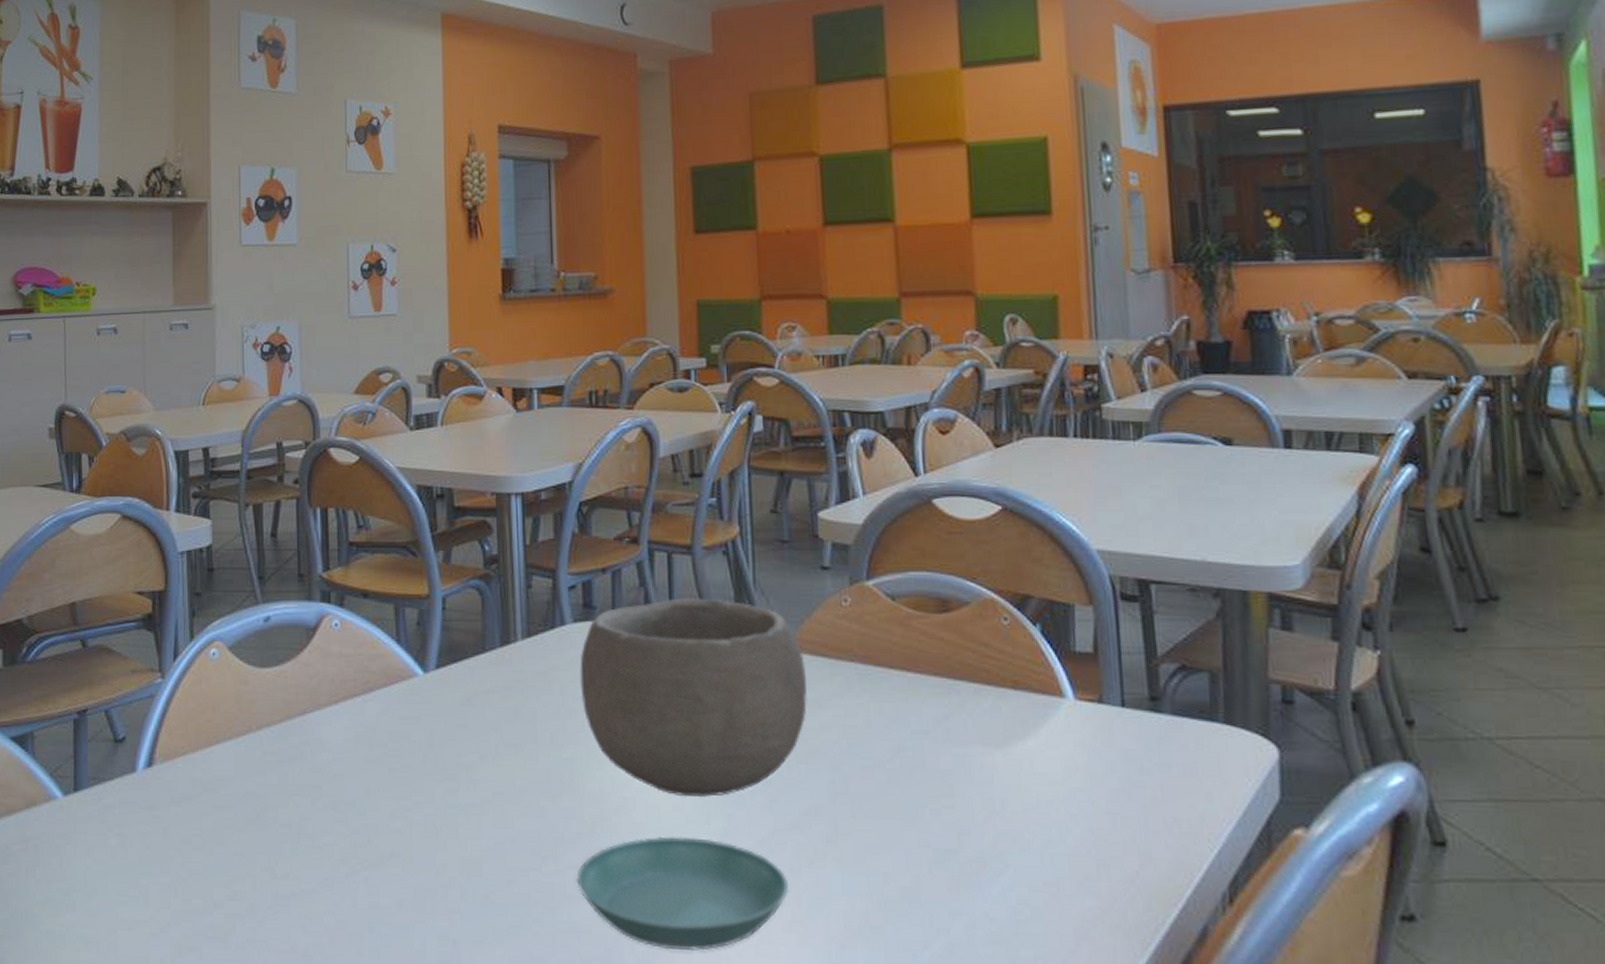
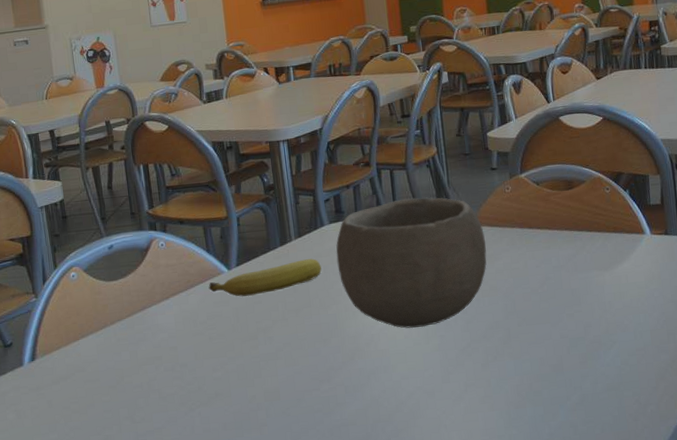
fruit: none [394,671,557,716] -> present [208,258,322,297]
saucer: present [576,836,788,952] -> none [344,353,482,427]

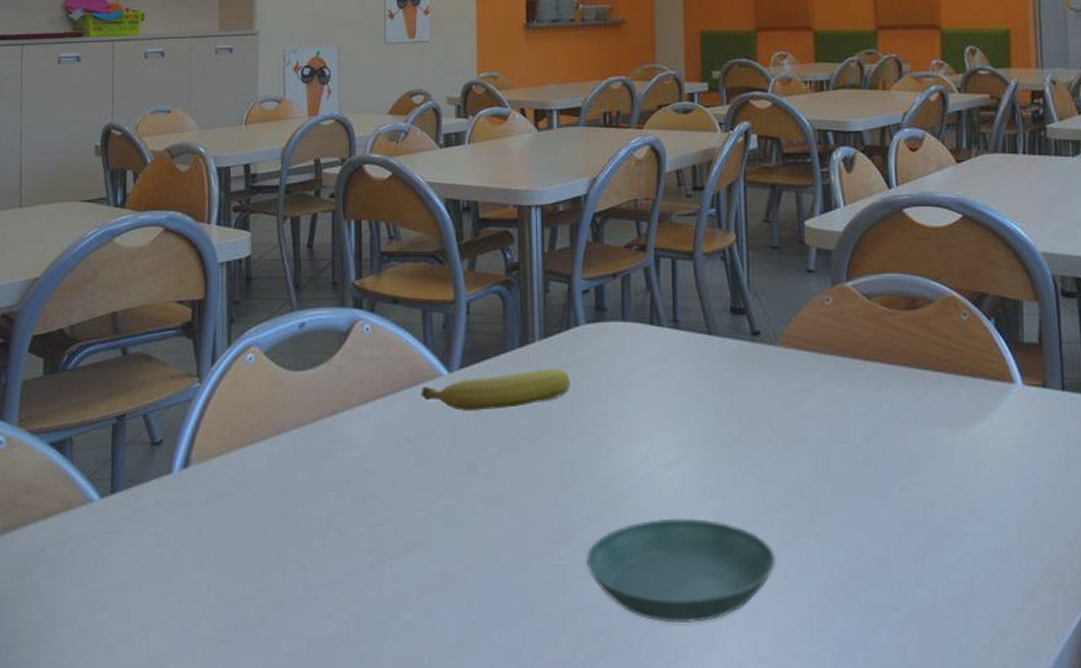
bowl: present [336,197,487,329] -> none [591,300,794,482]
saucer: none [344,353,482,427] -> present [586,518,776,624]

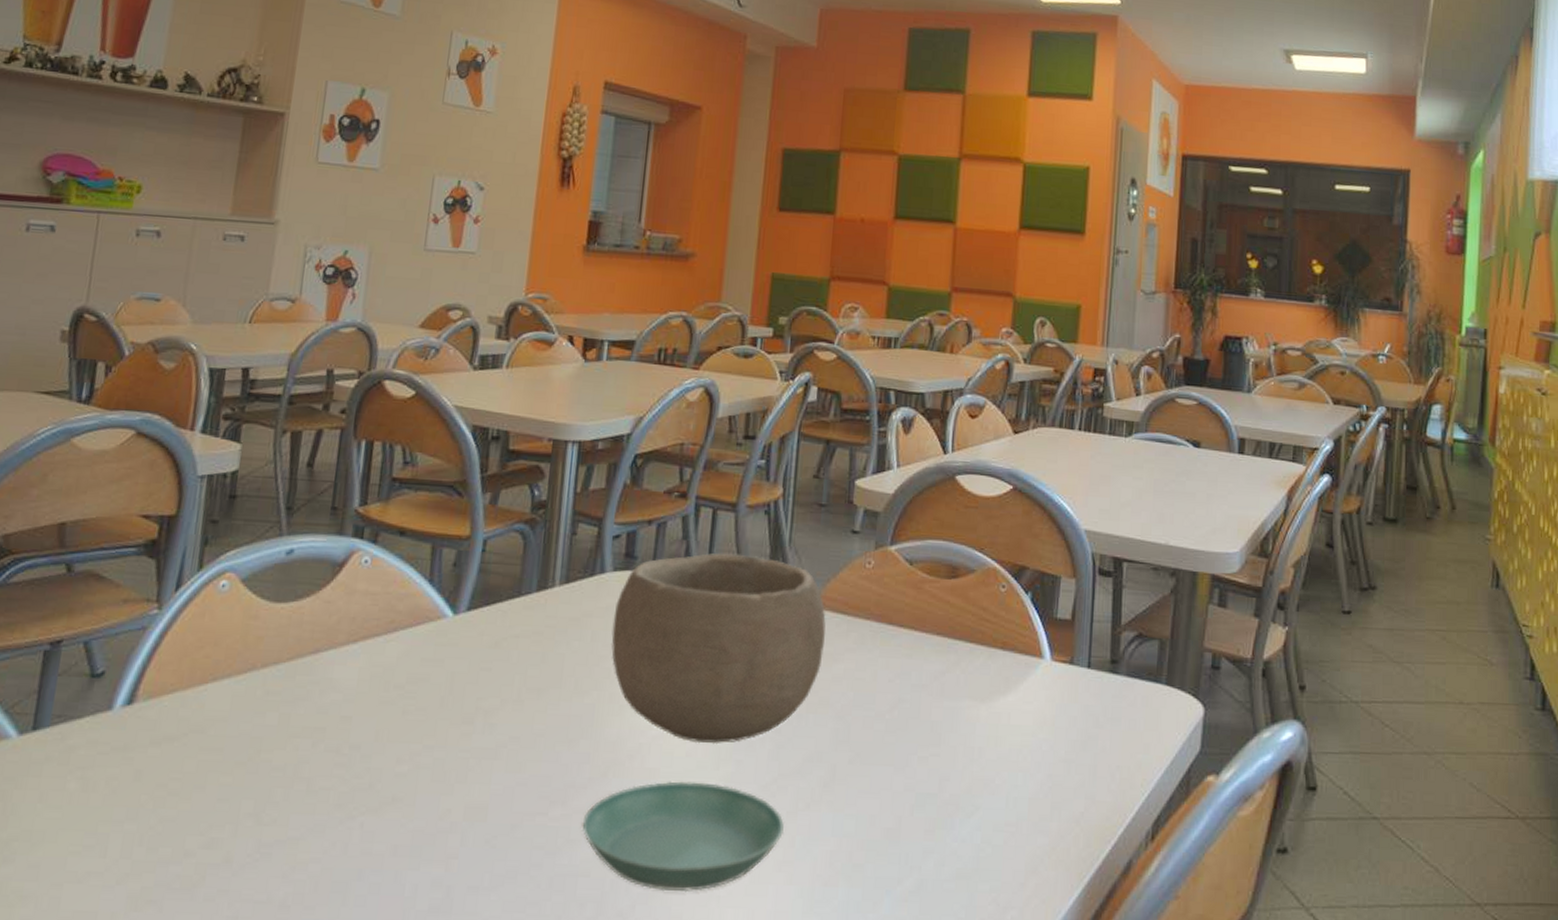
fruit: present [420,369,570,412] -> none [419,616,589,659]
bowl: none [591,300,794,482] -> present [611,553,826,745]

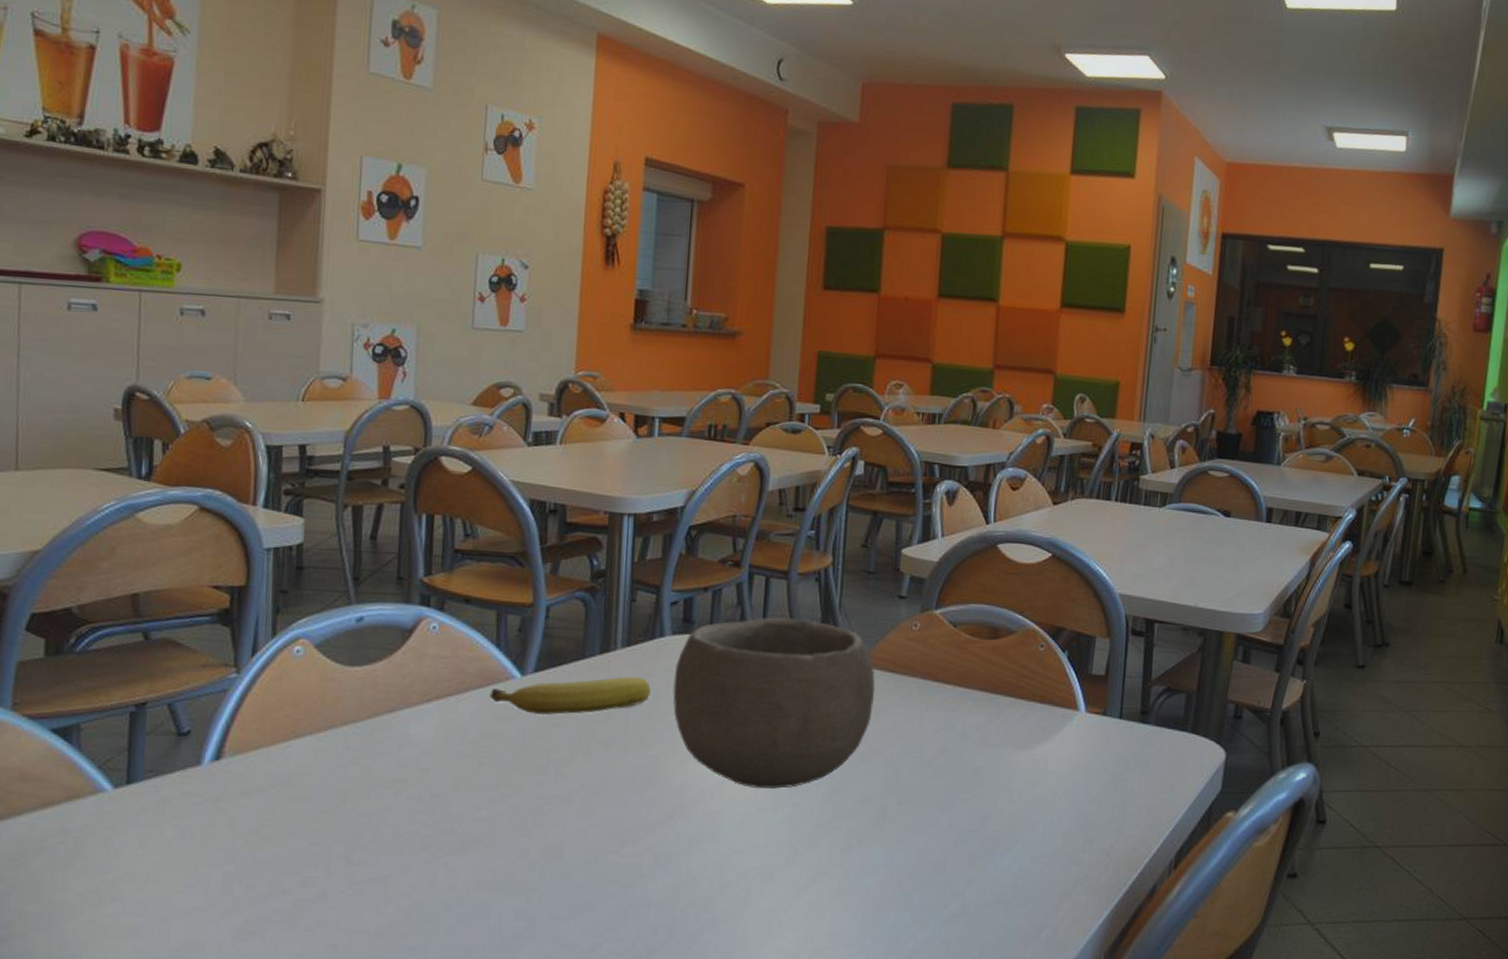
fruit: none [419,616,589,659] -> present [489,676,651,716]
saucer: present [582,781,784,893] -> none [652,822,839,918]

